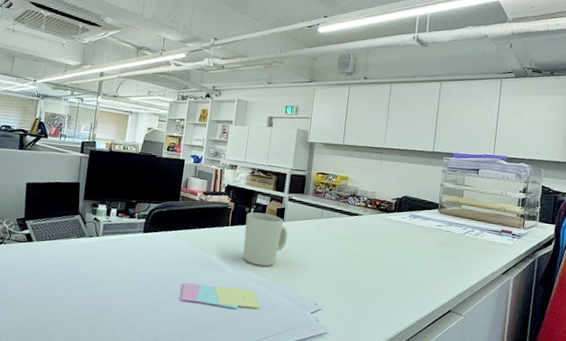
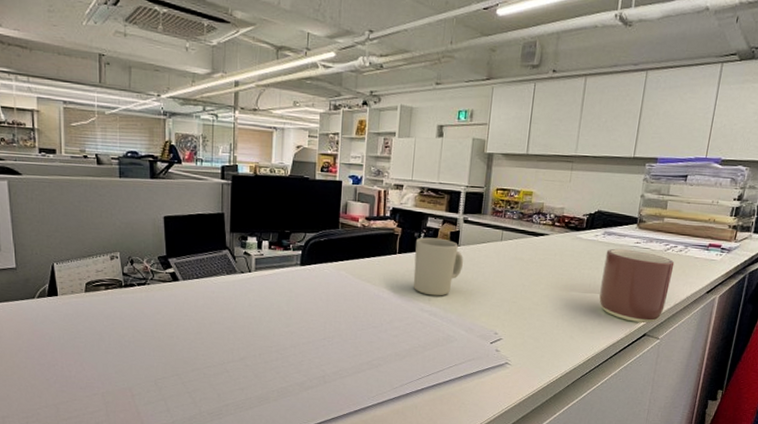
sticky notes: present [180,282,260,309] -> none [346,317,435,342]
mug: none [407,230,473,300] -> present [599,248,675,323]

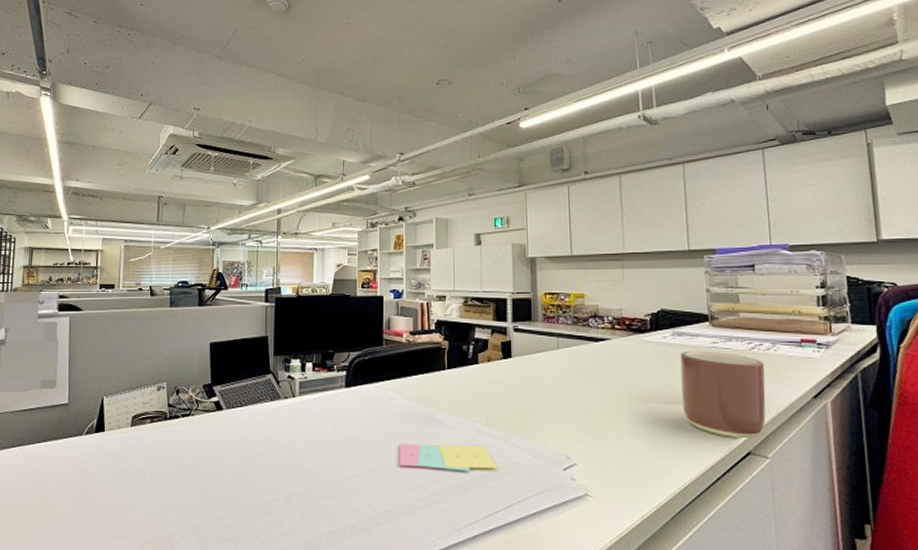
sticky notes: none [346,317,435,342] -> present [399,443,498,472]
mug: present [413,237,463,296] -> none [465,349,519,415]

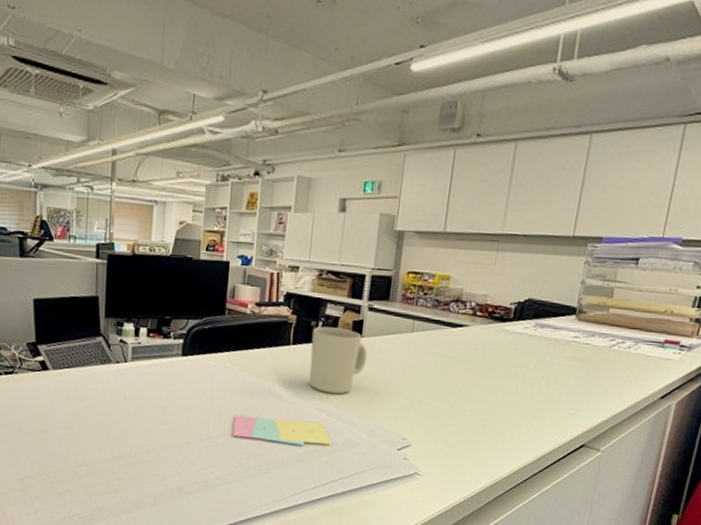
mug: none [465,349,519,415] -> present [309,326,367,394]
mug: present [680,350,766,438] -> none [528,343,622,432]

